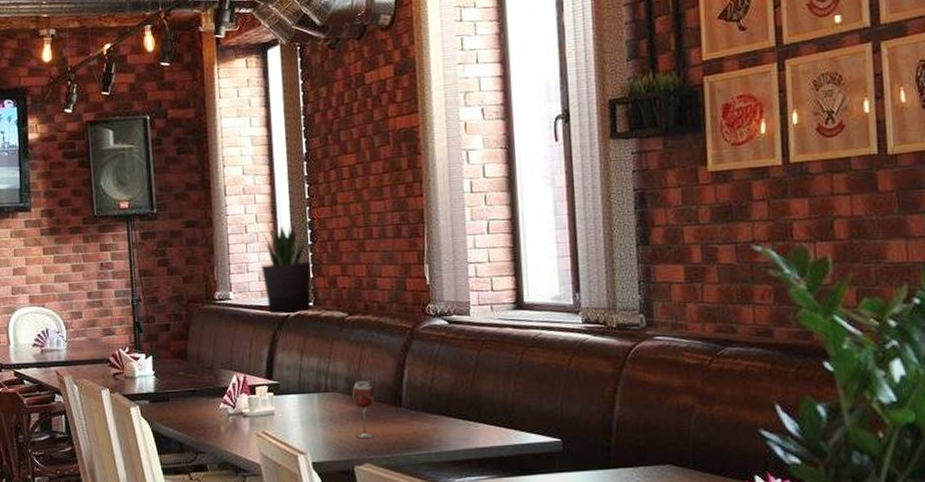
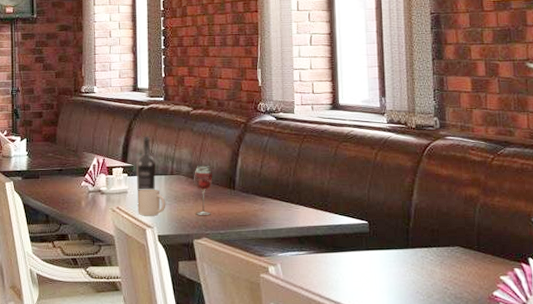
planter: present [261,221,311,314] -> none [122,28,163,106]
wine bottle: none [284,347,308,427] -> present [136,136,156,204]
mug: none [286,409,321,441] -> present [137,189,166,216]

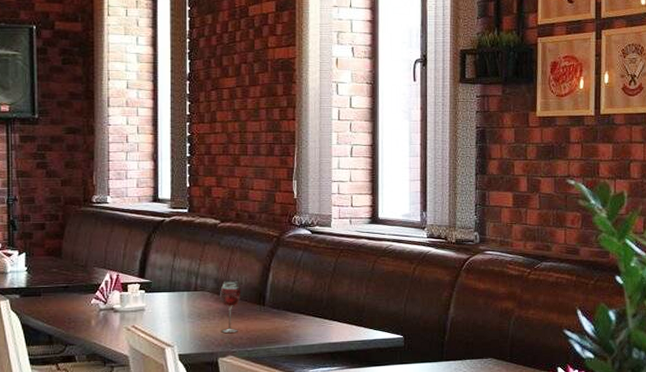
wine bottle: present [136,136,156,204] -> none [155,250,177,322]
mug: present [137,189,166,216] -> none [156,306,188,335]

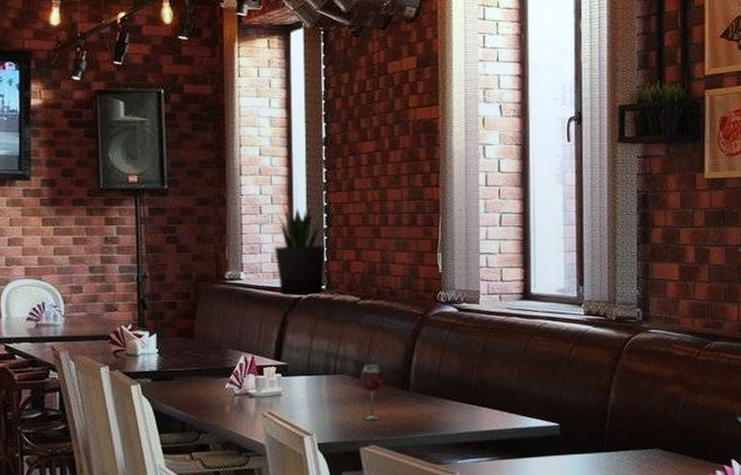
planter: none [140,133,188,218] -> present [275,203,326,295]

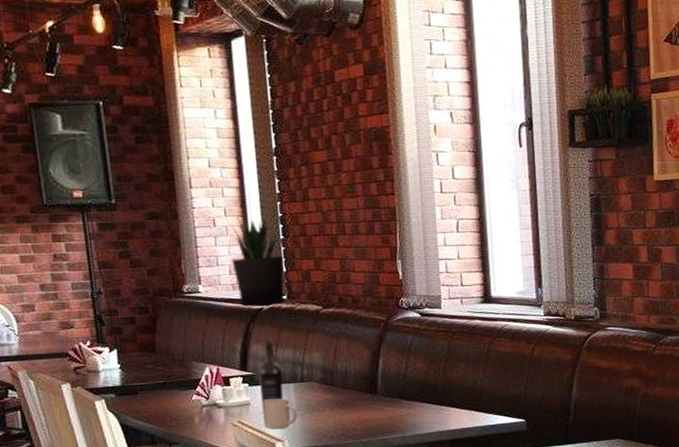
wine bottle: none [292,330,316,408] -> present [258,340,284,417]
mug: none [293,390,328,422] -> present [262,398,298,429]
wineglass: present [361,363,384,420] -> none [328,369,351,425]

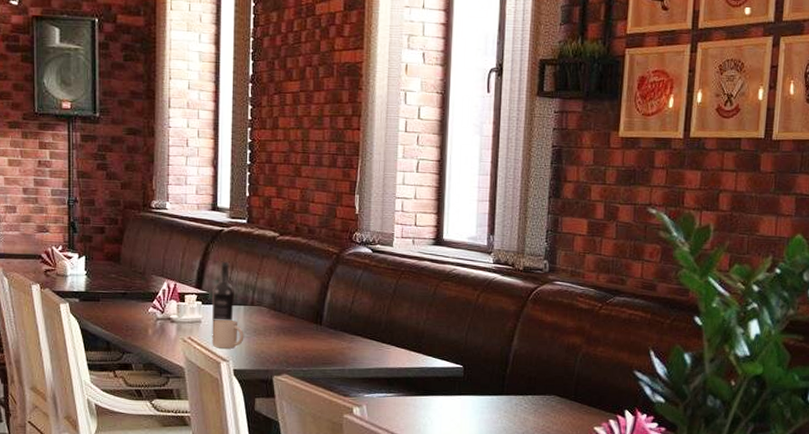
planter: present [231,215,285,307] -> none [199,137,248,228]

